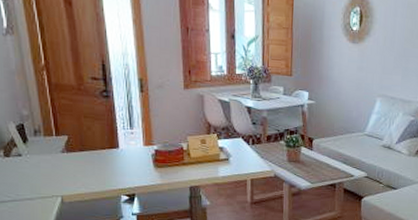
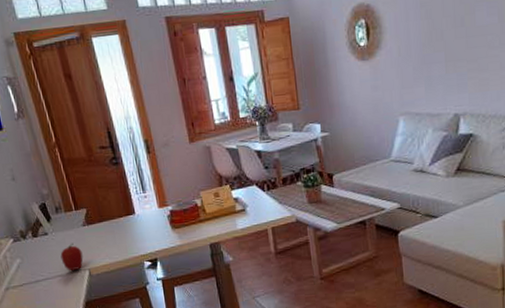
fruit: none [32,167,57,196] -> present [60,243,84,271]

